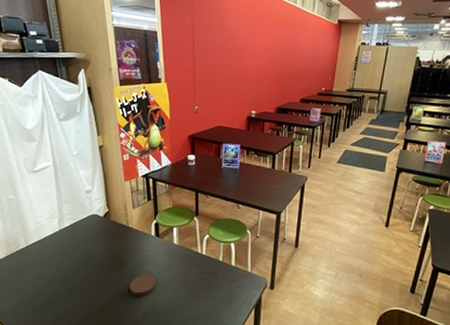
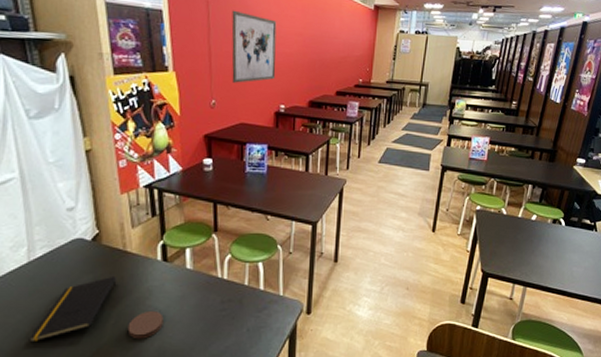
notepad: none [60,246,122,291] -> present [29,277,117,343]
wall art: none [211,29,250,92] -> present [231,10,277,83]

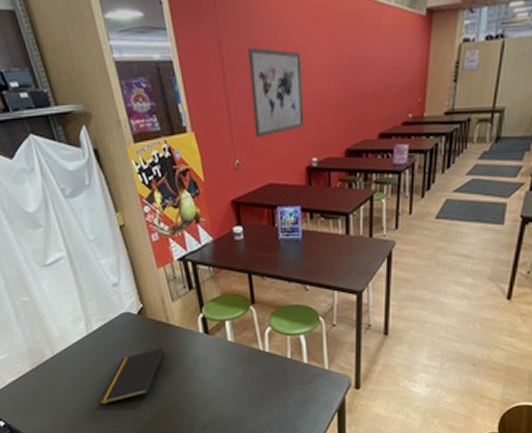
coaster: present [127,311,164,339] -> none [180,381,212,406]

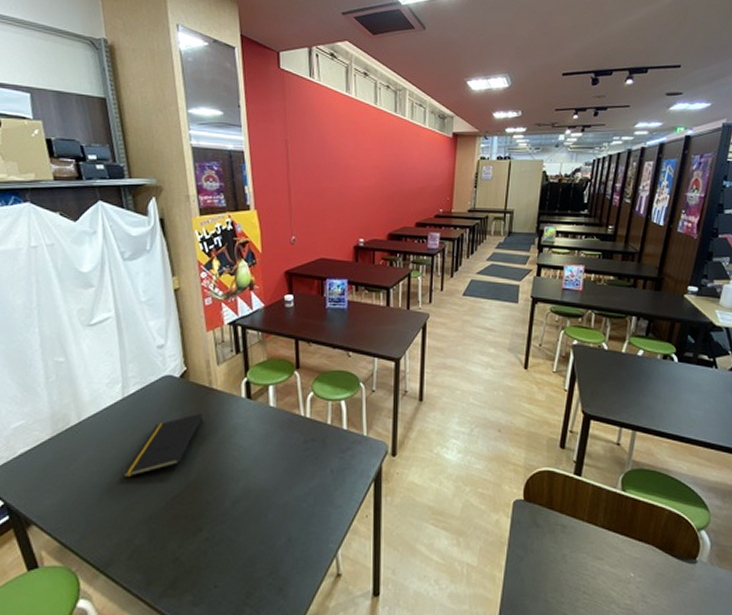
wall art: present [248,46,304,137] -> none [309,147,354,219]

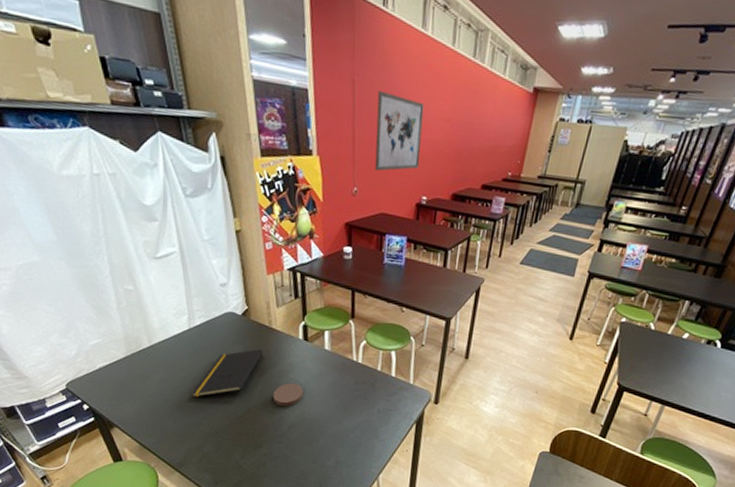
coaster: none [214,450,248,478] -> present [272,383,304,407]
wall art: none [309,147,354,219] -> present [374,90,424,171]

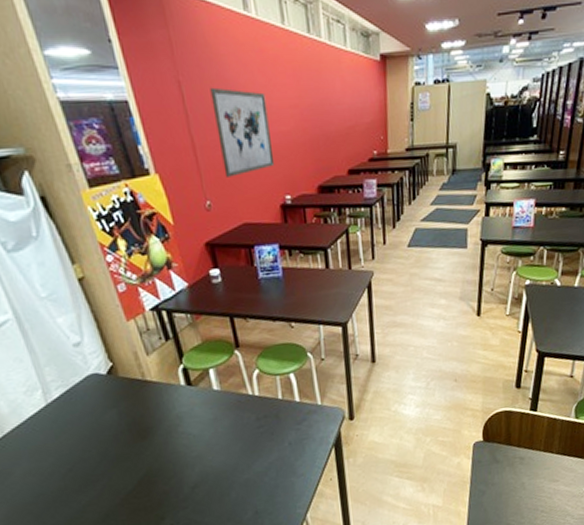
notepad: present [191,349,264,398] -> none [66,408,144,483]
coaster: present [272,383,304,407] -> none [164,437,201,467]

